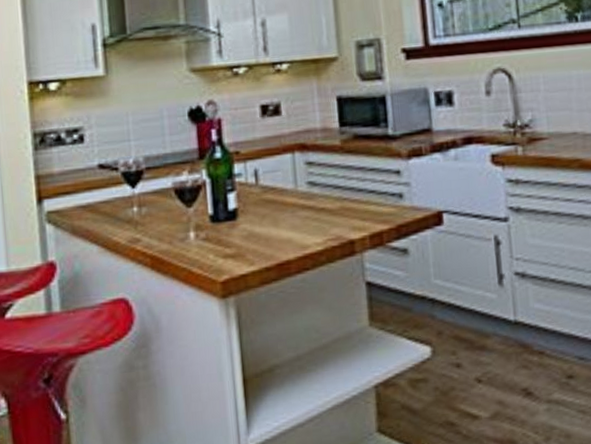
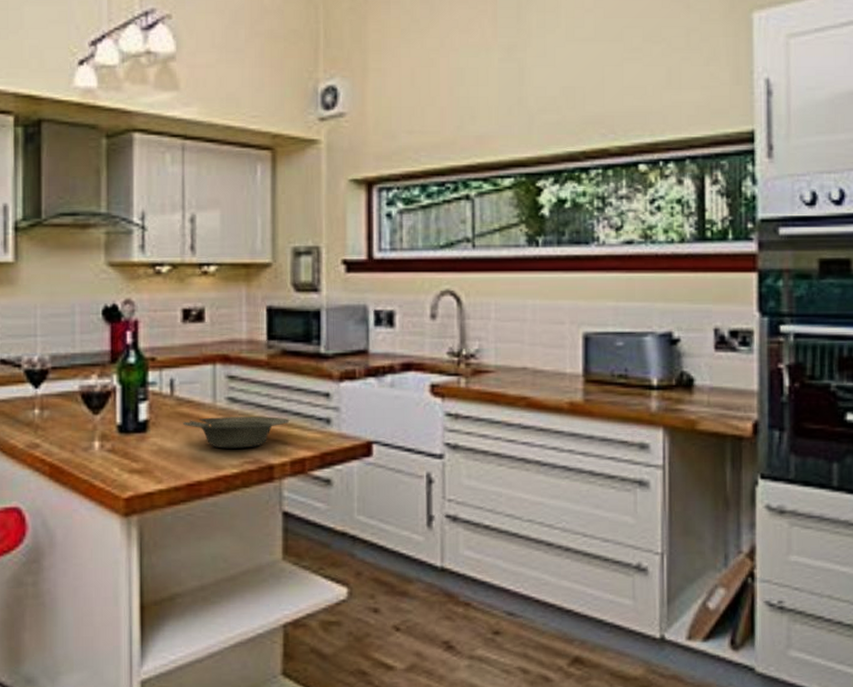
bowl: none [268,196,366,229] -> present [182,416,290,449]

